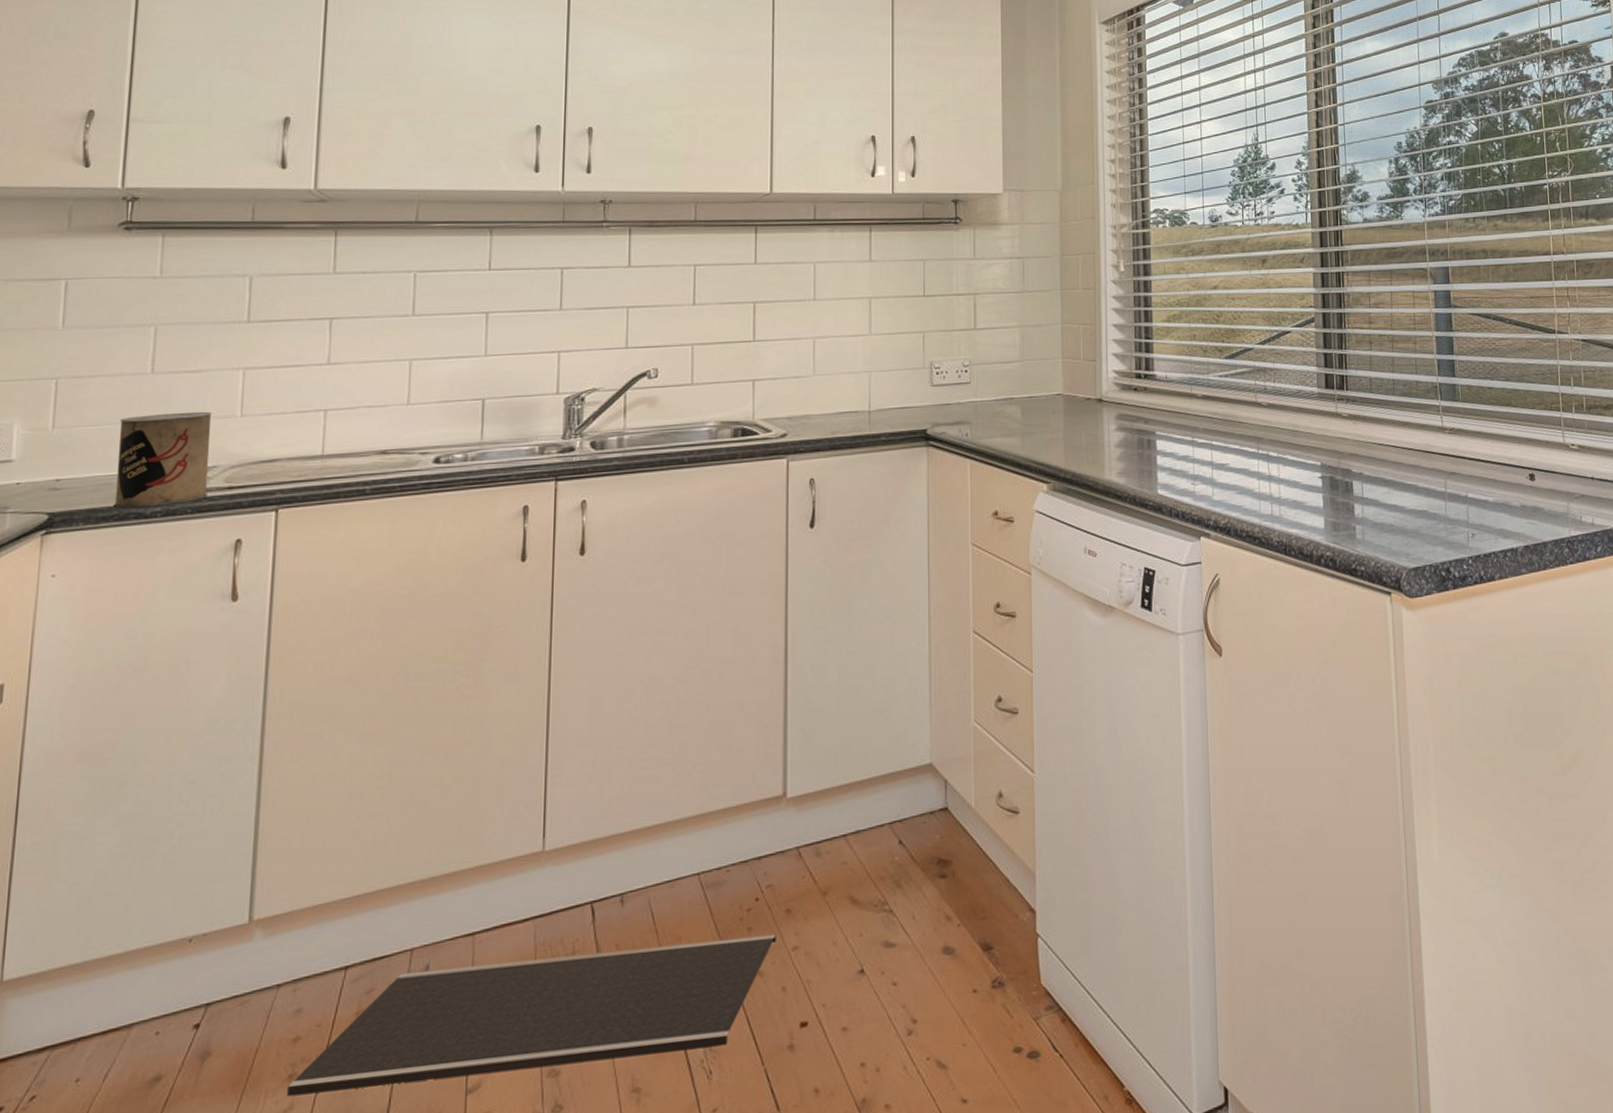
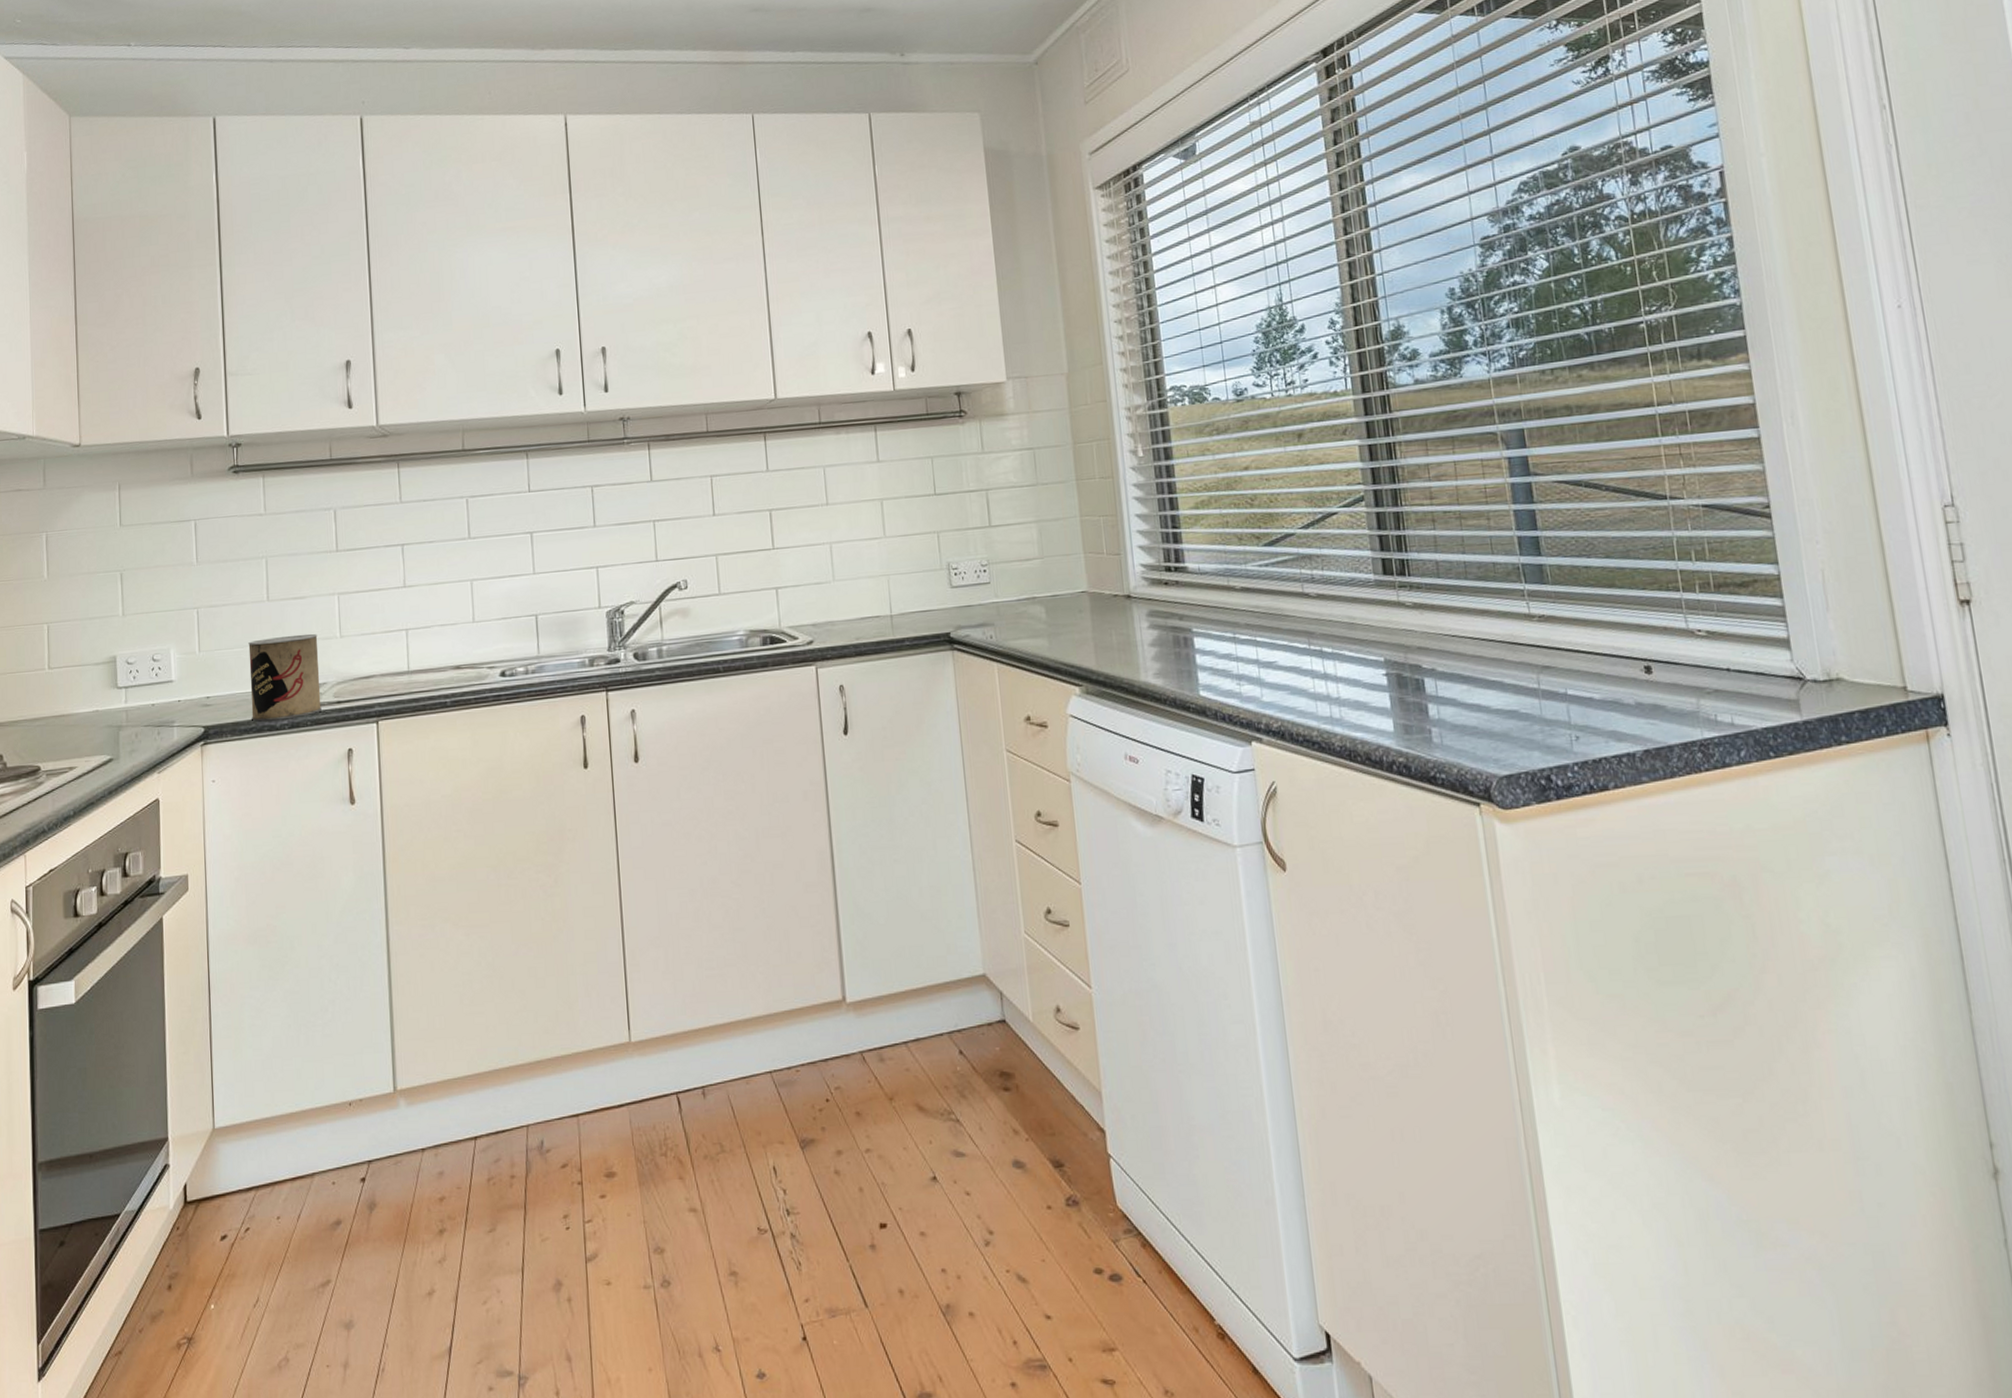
door mat: present [287,933,776,1097] -> none [440,1135,849,1249]

